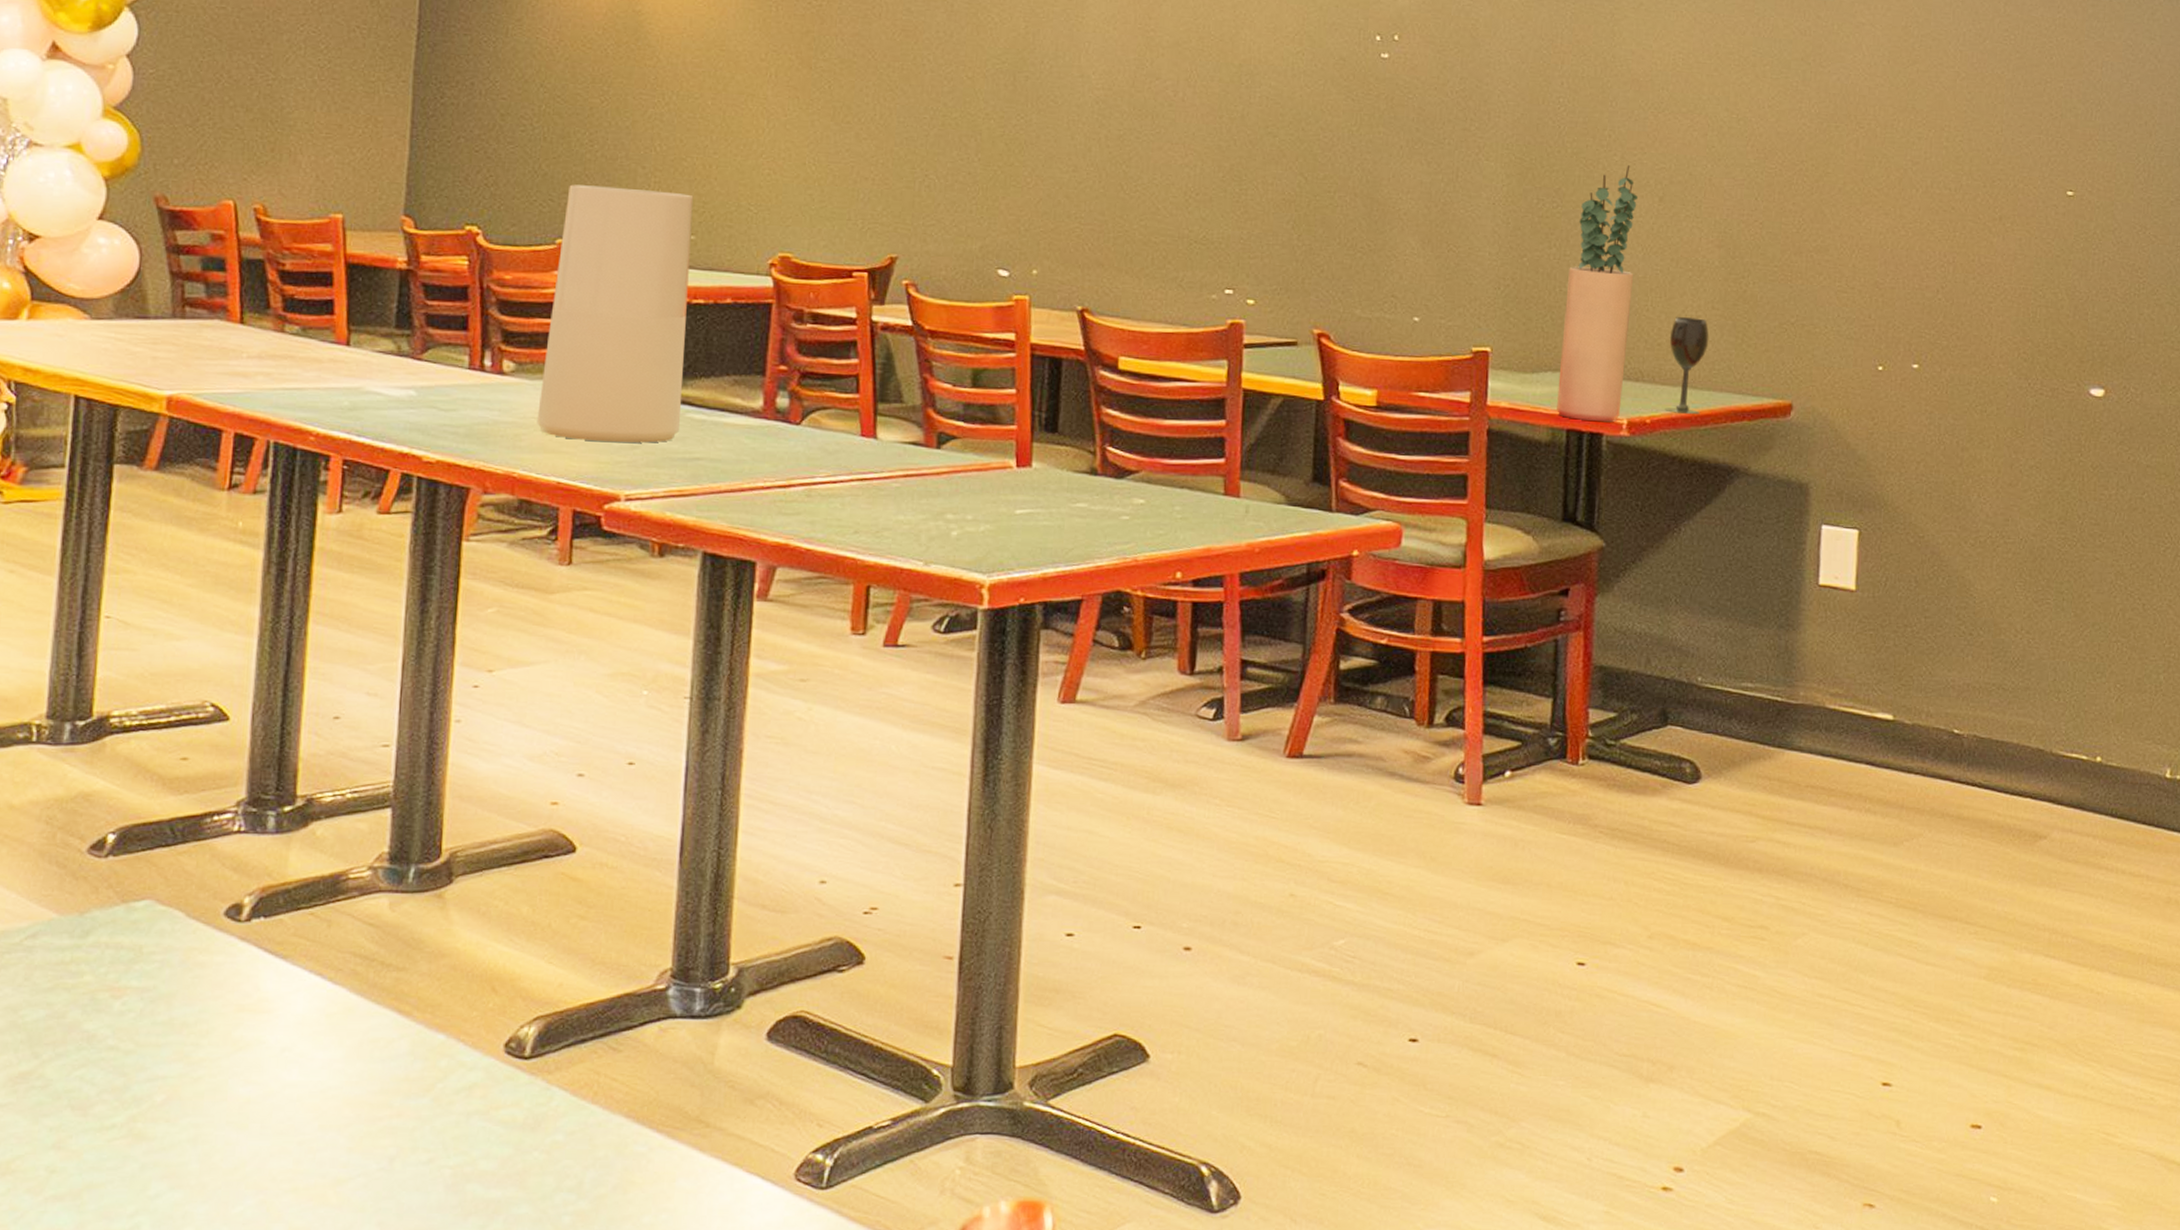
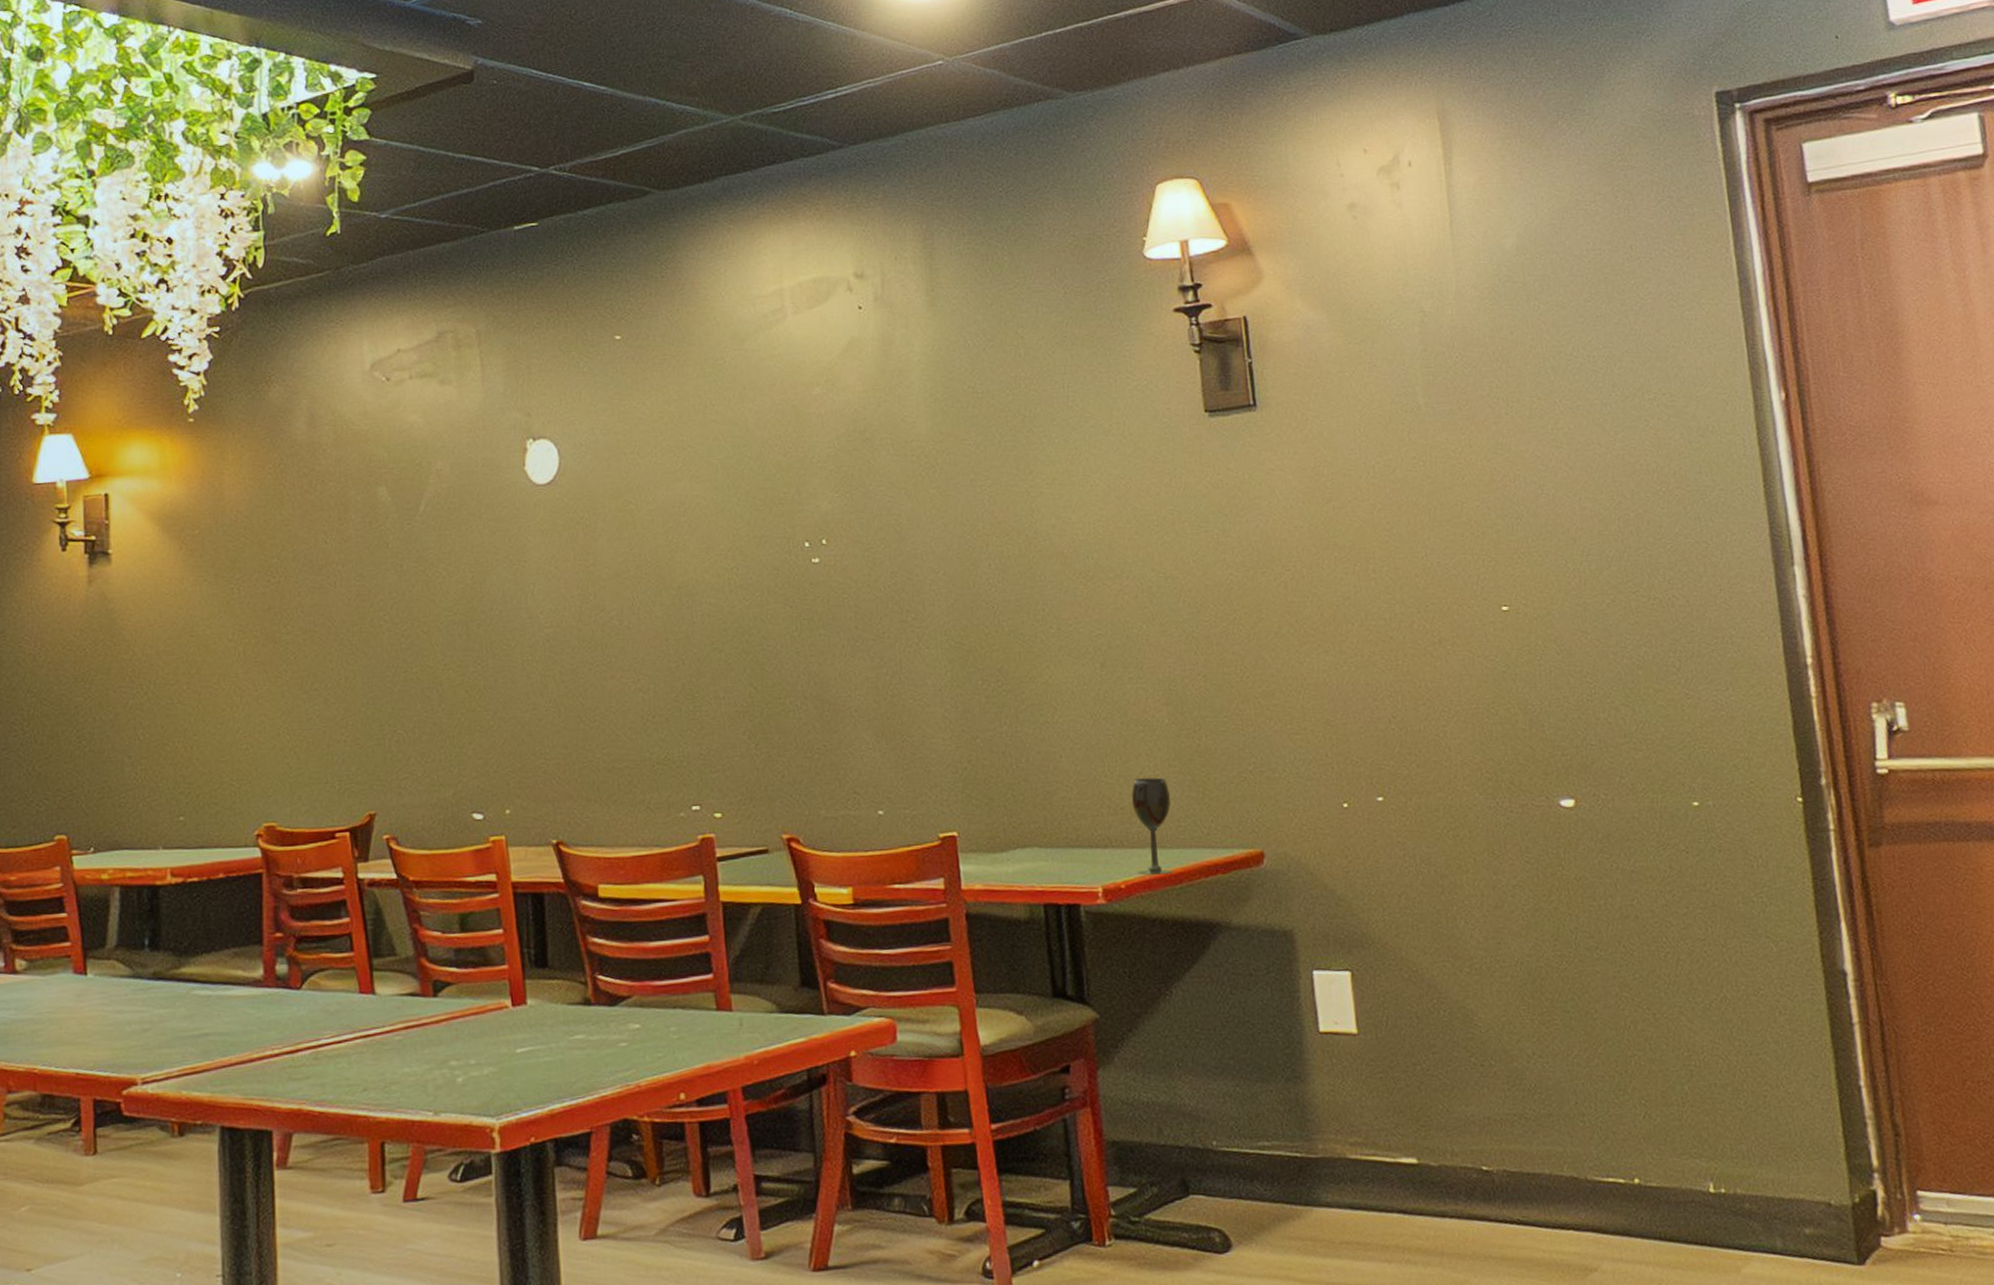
vase: present [537,184,694,443] -> none [52,777,187,1029]
vase: present [1557,165,1639,422] -> none [1022,636,1095,894]

